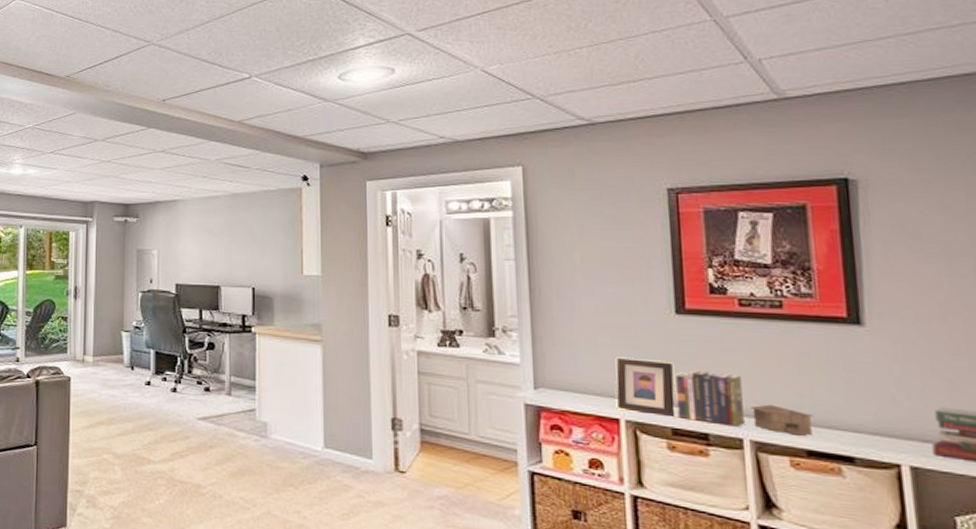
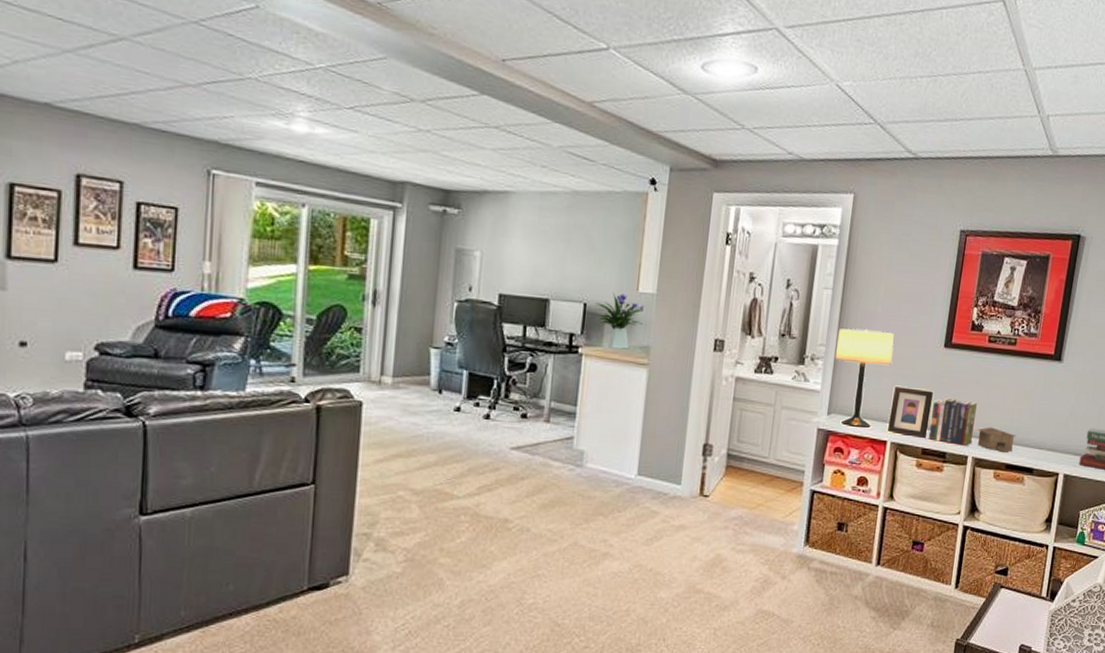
flower arrangement: none [263,277,312,327] -> present [595,292,644,349]
table lamp: none [531,298,607,405] -> present [836,328,894,429]

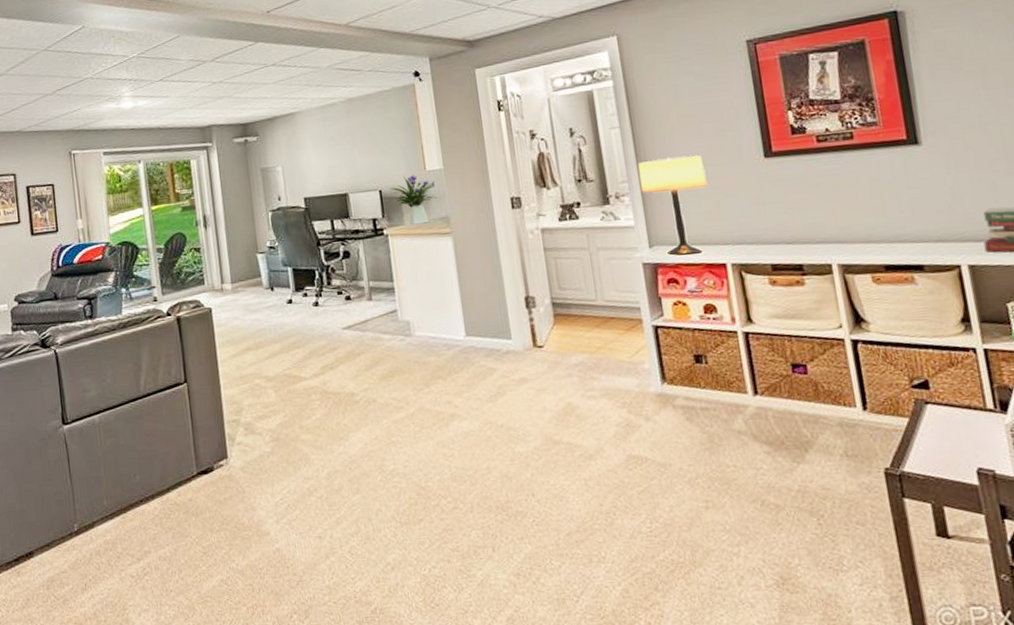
picture frame: present [888,386,934,438] -> none [718,204,773,254]
books: present [928,399,977,446] -> none [769,206,833,255]
toy house: present [977,427,1017,453] -> none [835,228,888,254]

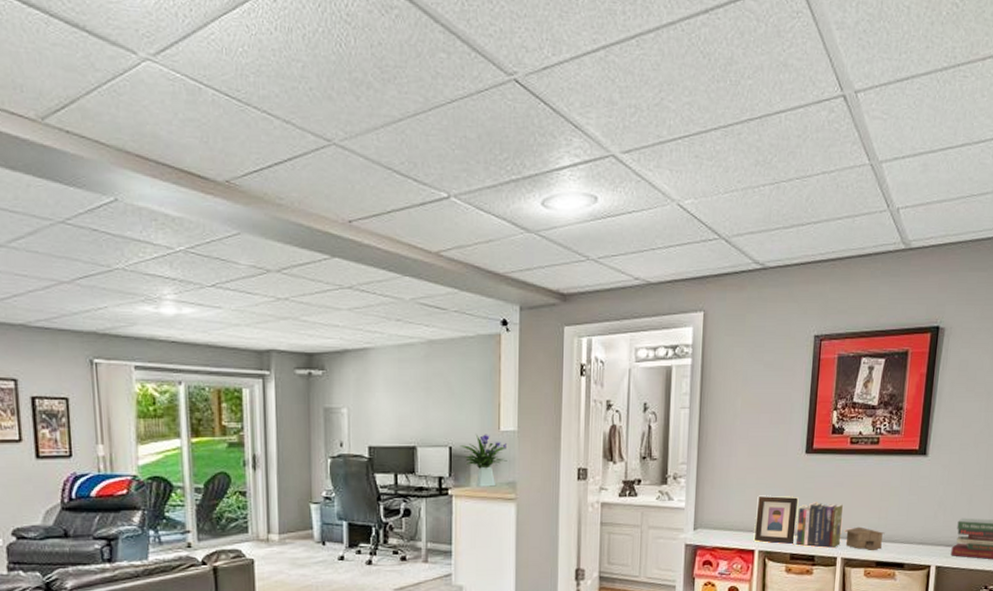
table lamp: present [638,156,708,256] -> none [698,444,754,540]
picture frame: none [718,204,773,254] -> present [755,496,799,544]
books: none [769,206,833,255] -> present [795,503,843,548]
toy house: none [835,228,888,254] -> present [845,526,885,550]

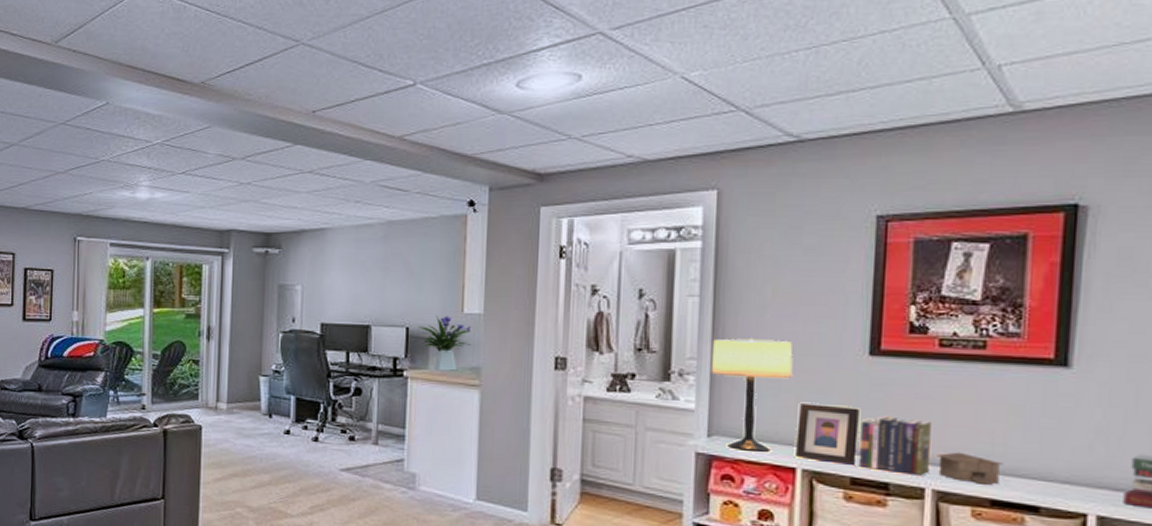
table lamp: none [698,444,754,540] -> present [712,339,793,453]

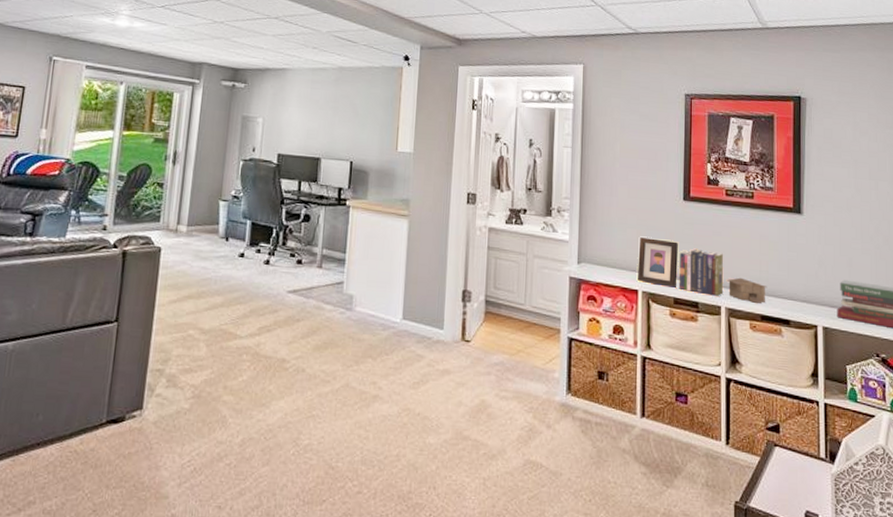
flower arrangement: present [418,315,471,371] -> none [360,152,403,202]
table lamp: present [712,339,793,453] -> none [580,183,635,278]

